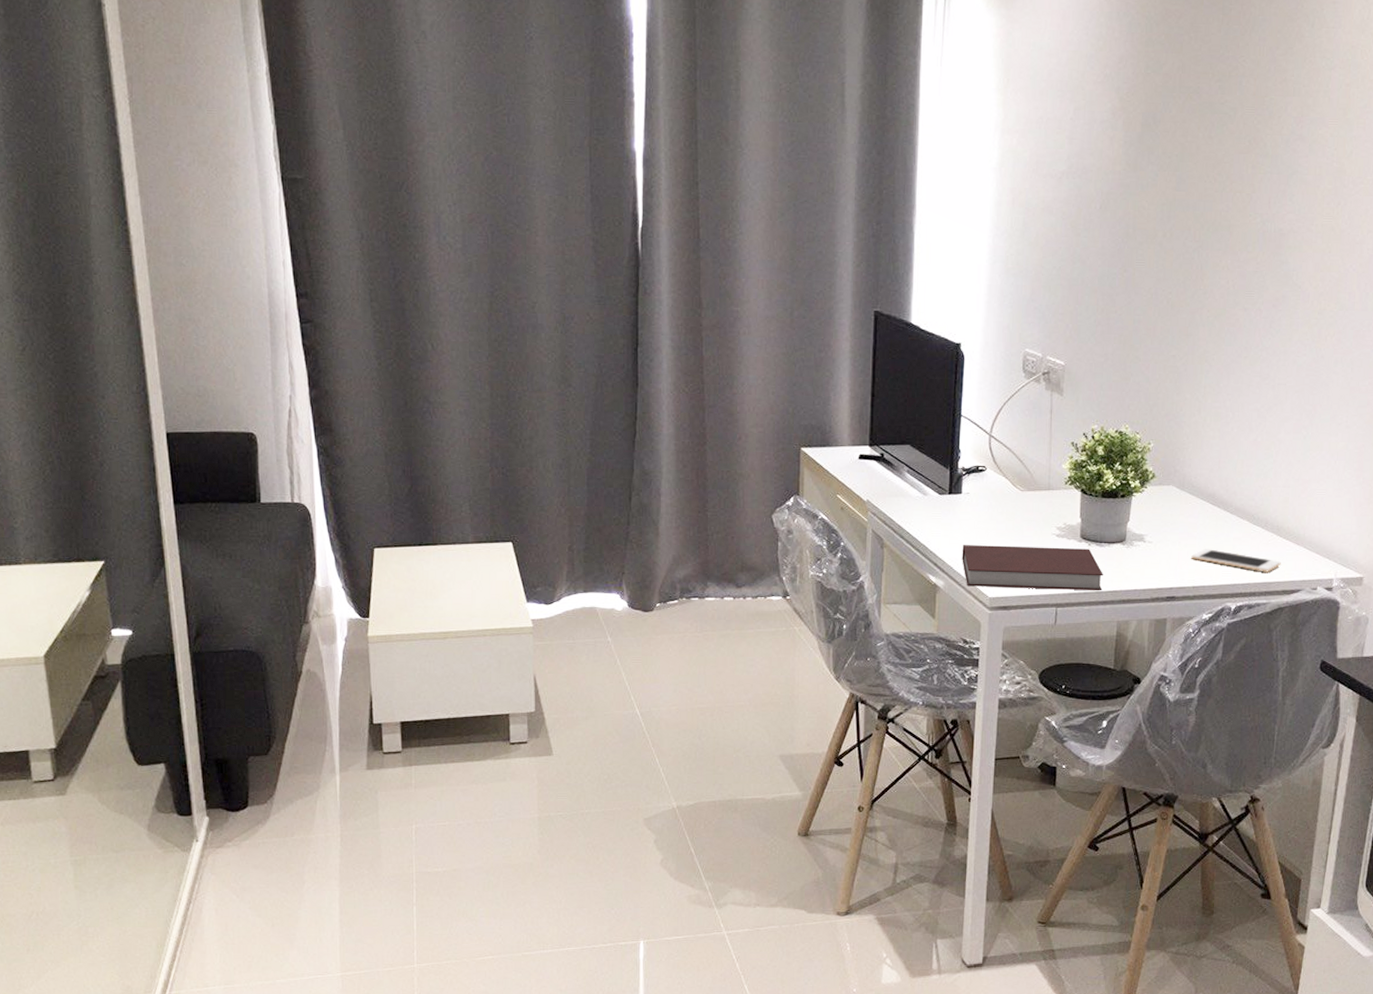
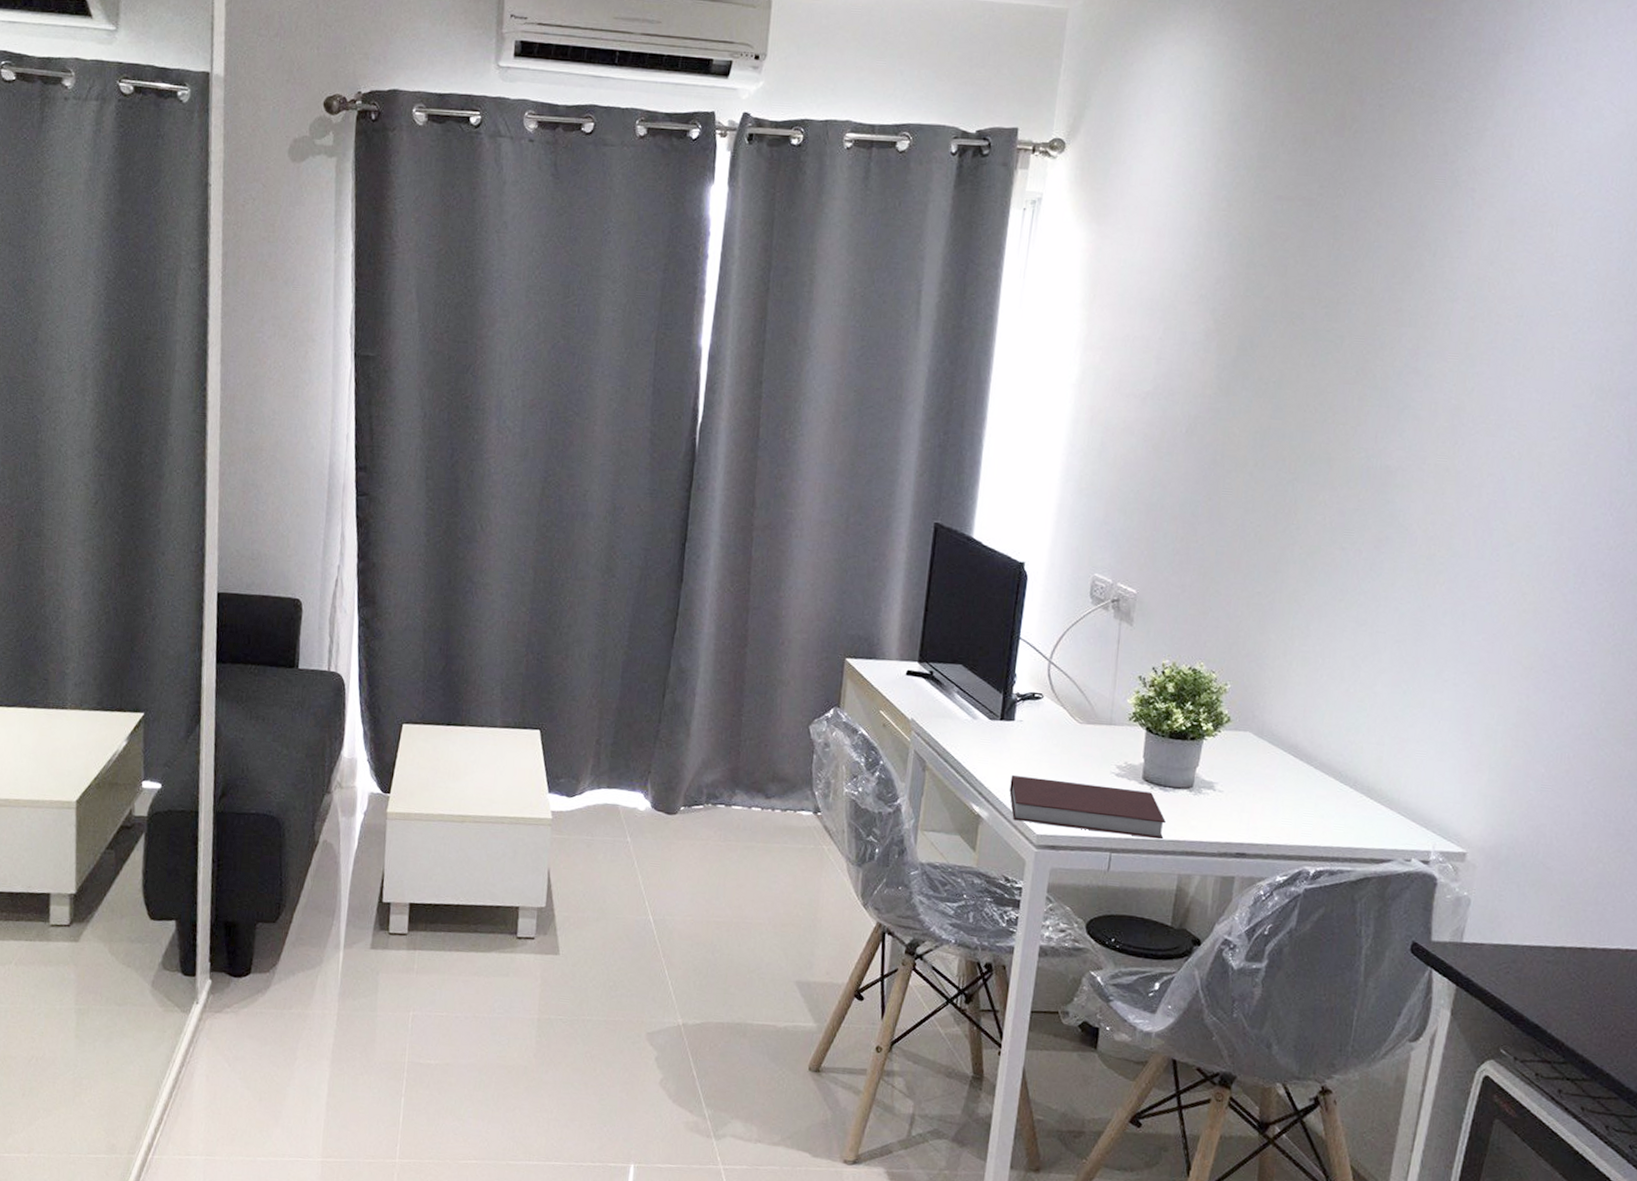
cell phone: present [1191,549,1281,572] -> none [1266,804,1371,837]

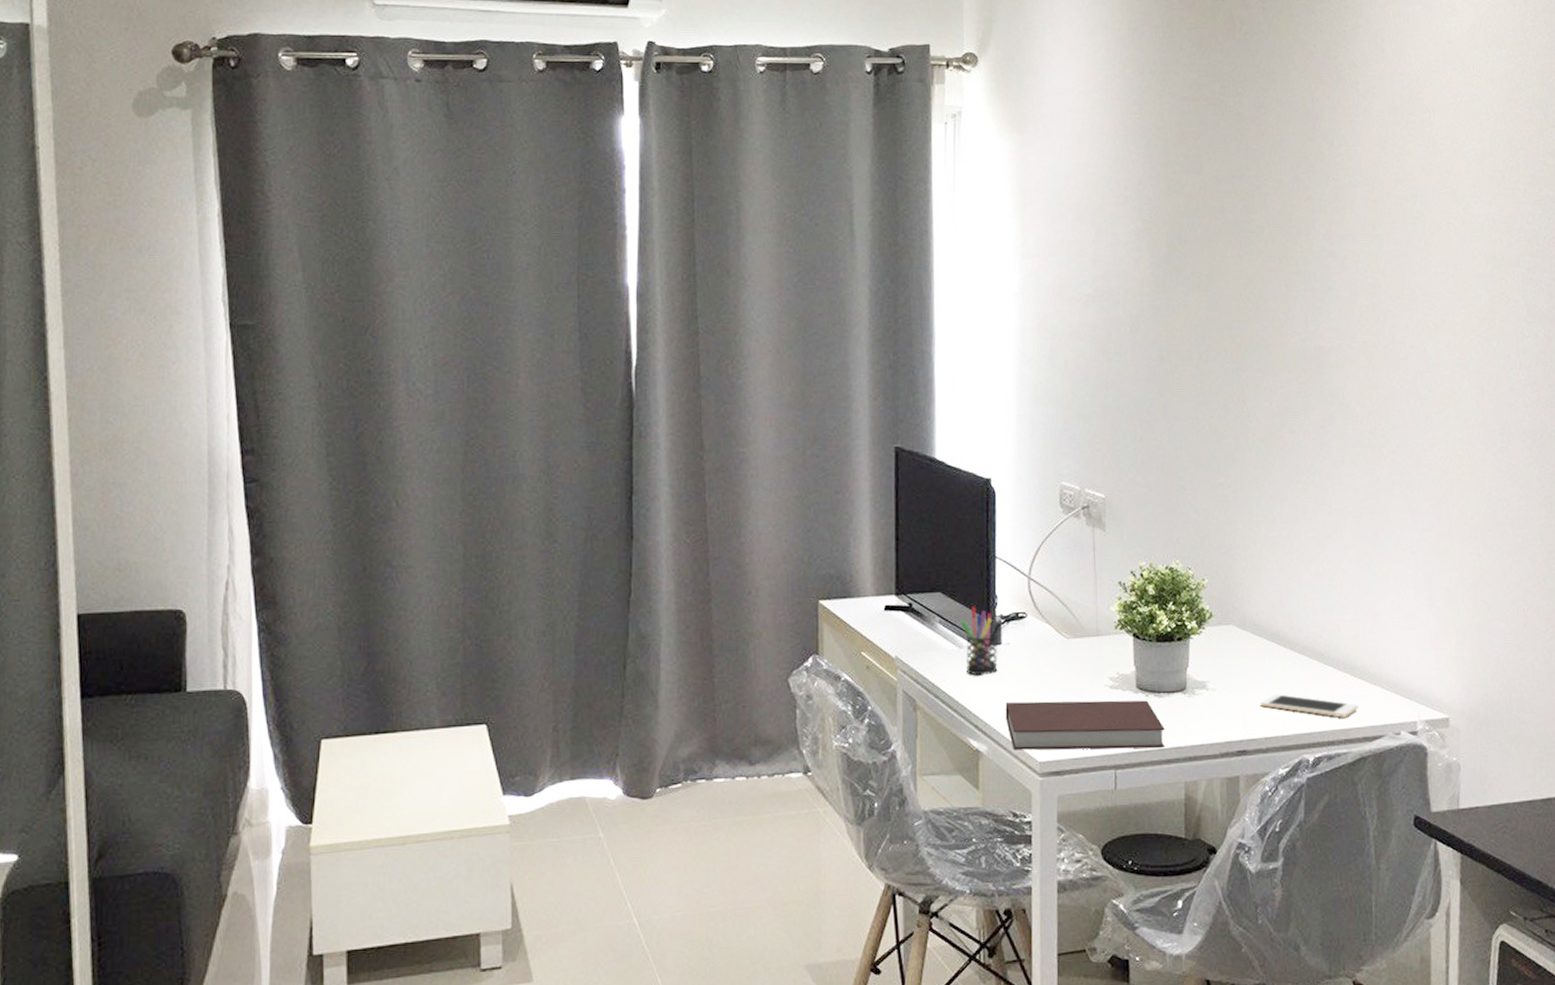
pen holder: none [977,681,1012,747] -> present [960,606,998,676]
cell phone: none [1266,804,1371,837] -> present [1260,694,1359,718]

